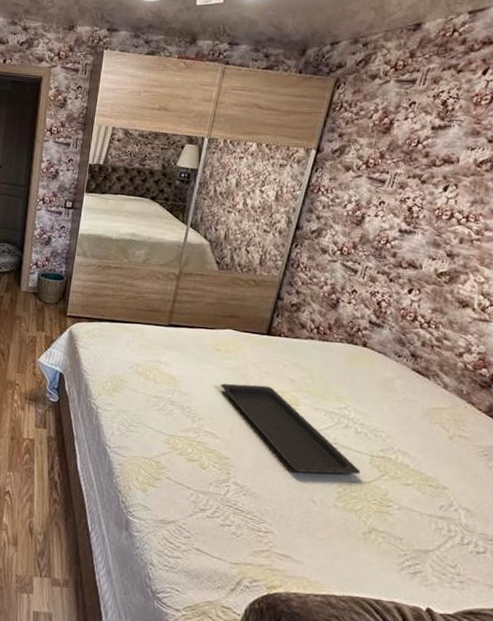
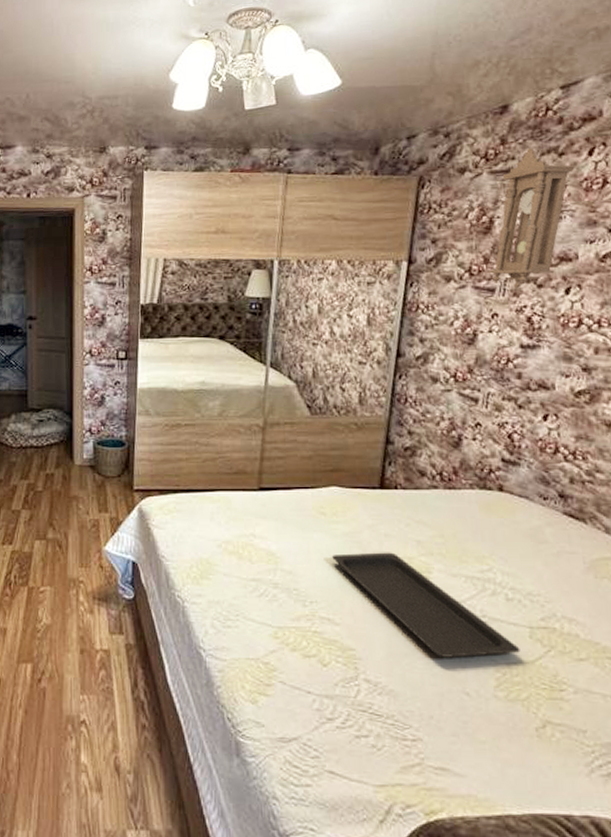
pendulum clock: none [383,63,469,183] -> present [489,148,575,289]

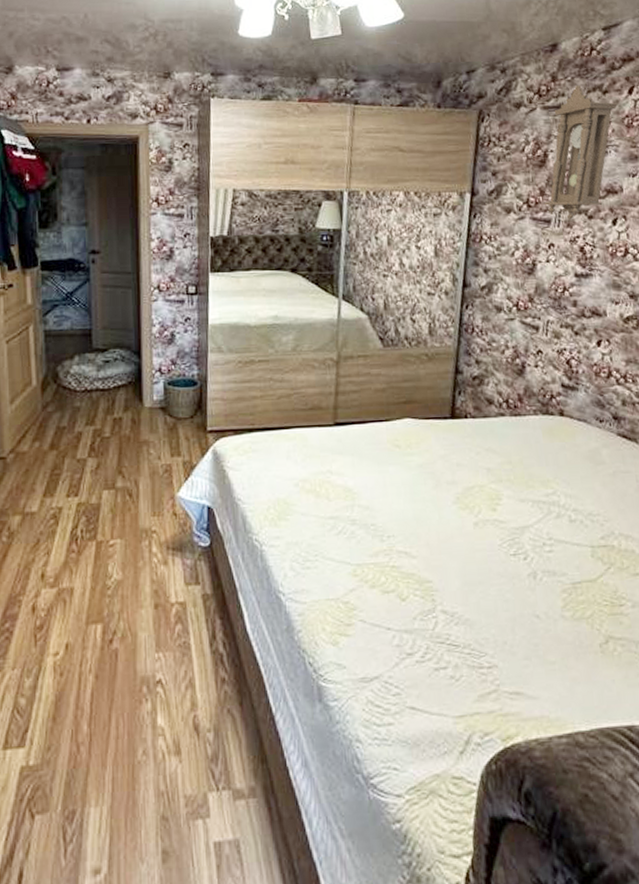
serving tray: present [332,552,520,658] -> none [407,481,584,583]

